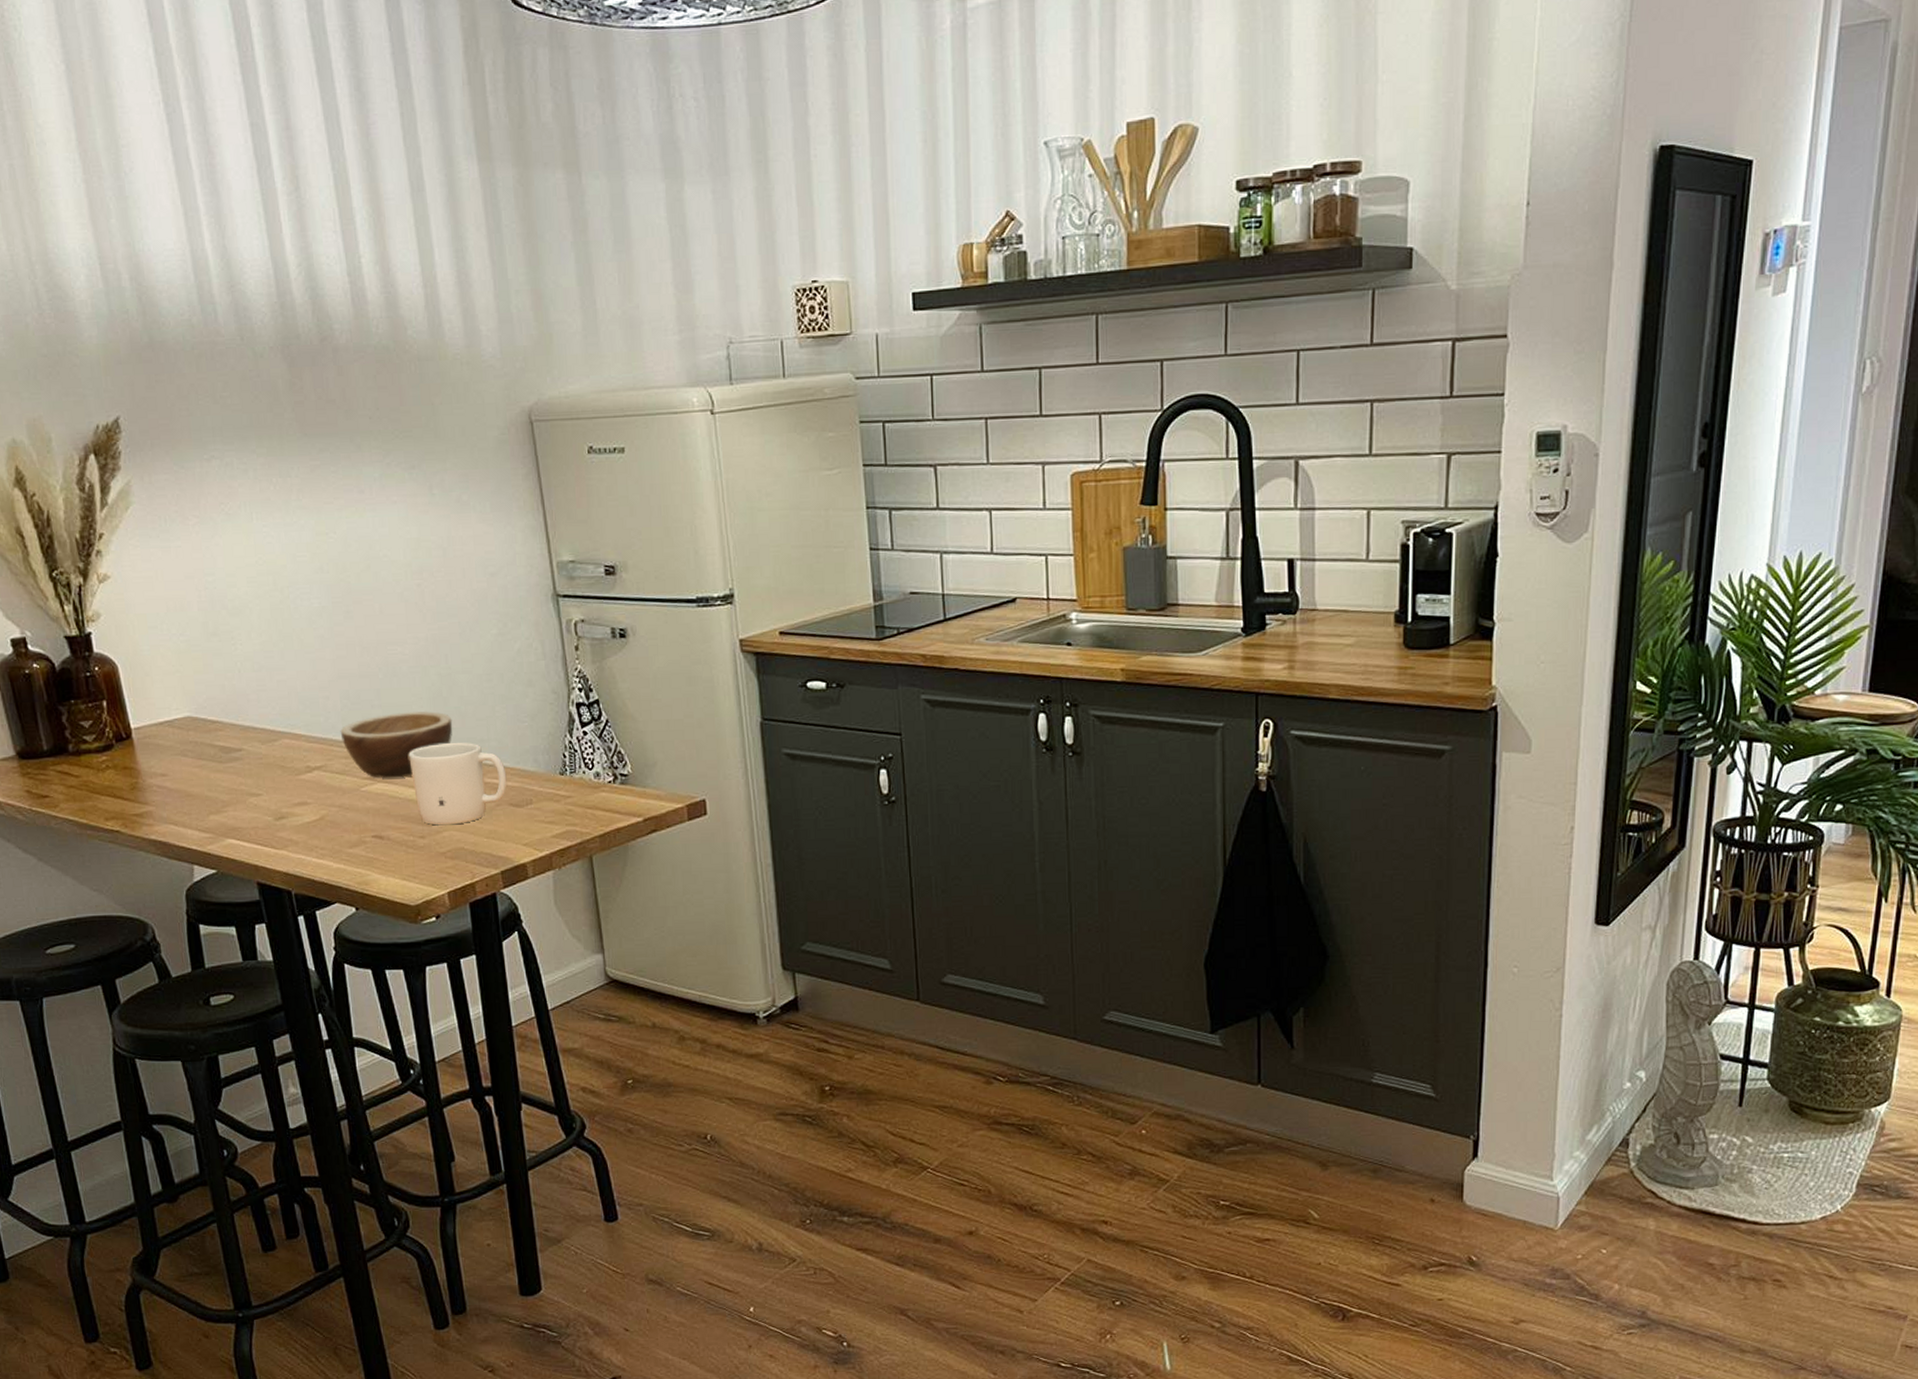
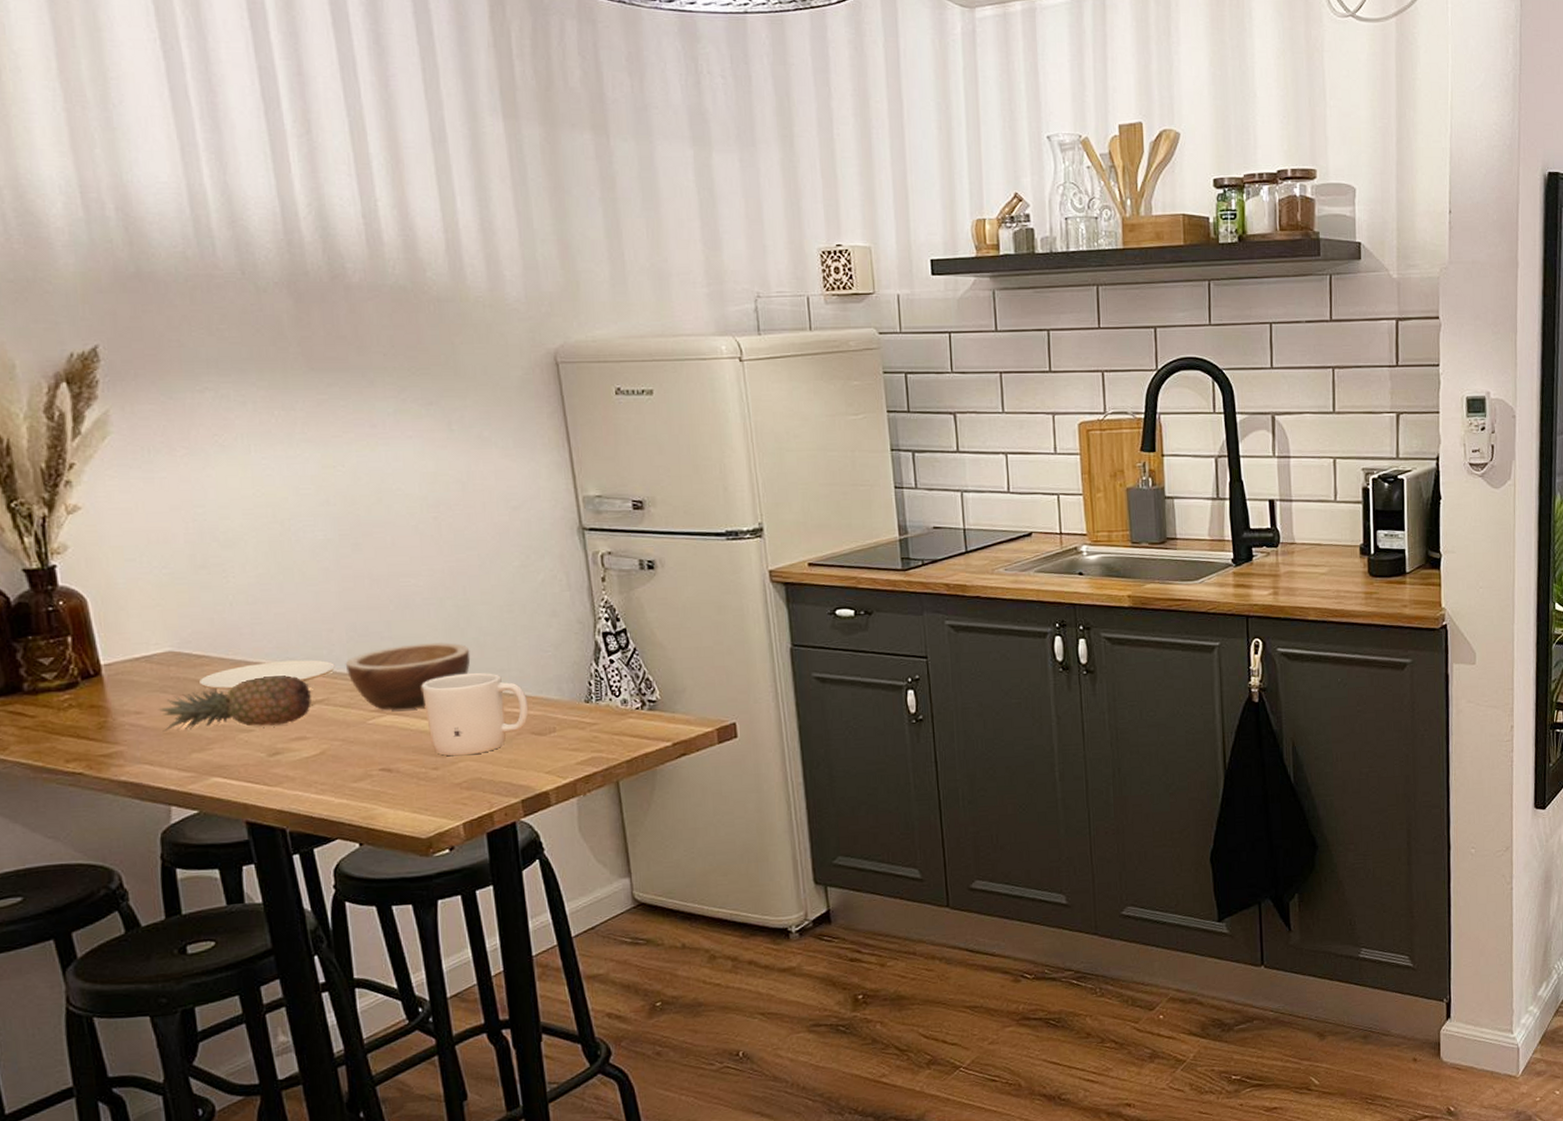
fruit: none [180,742,313,794] -> present [158,675,313,732]
plate: none [214,726,331,755] -> present [199,660,335,691]

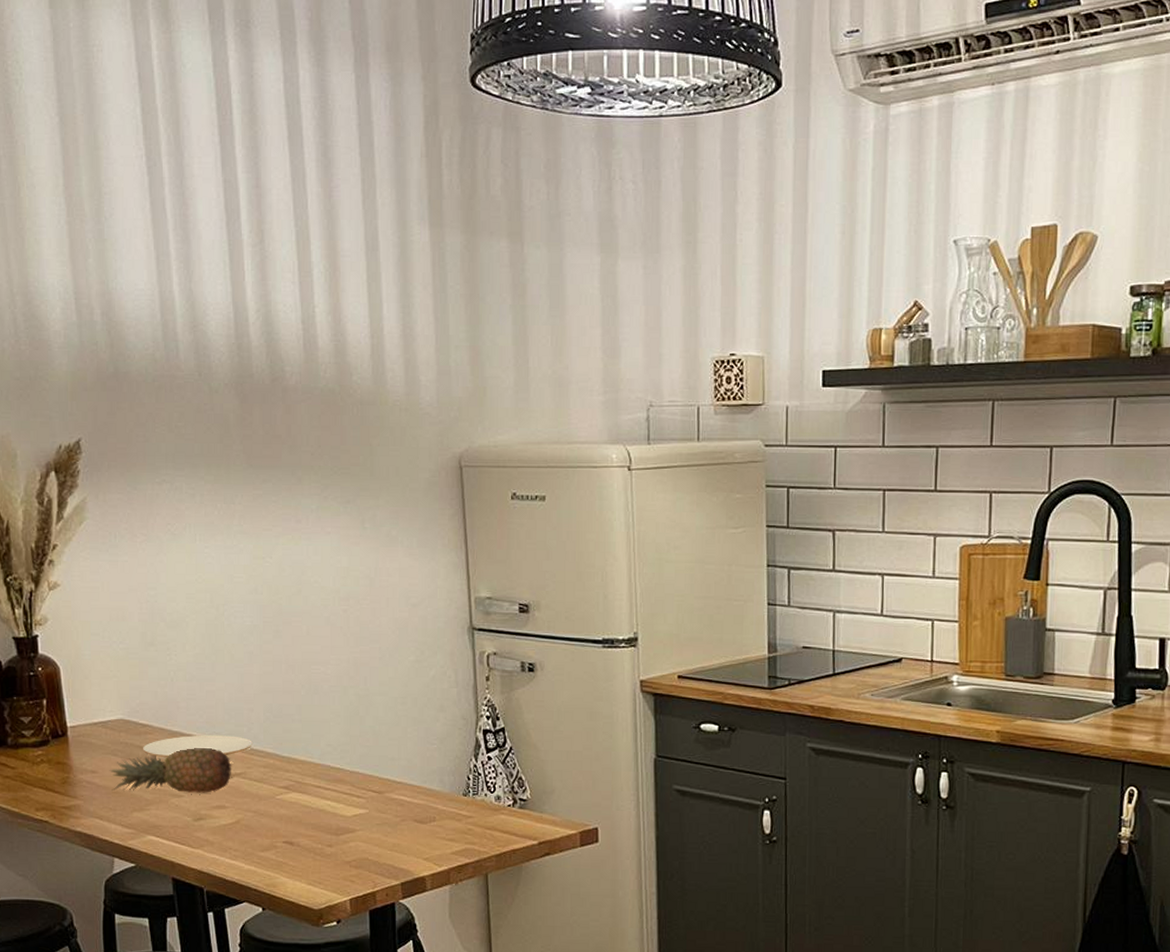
bowl: present [345,641,471,710] -> none [261,727,367,789]
mug: present [421,672,529,757] -> none [323,758,413,836]

